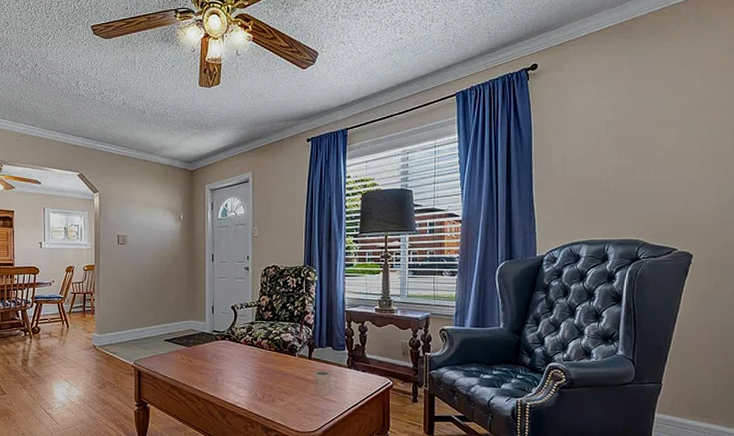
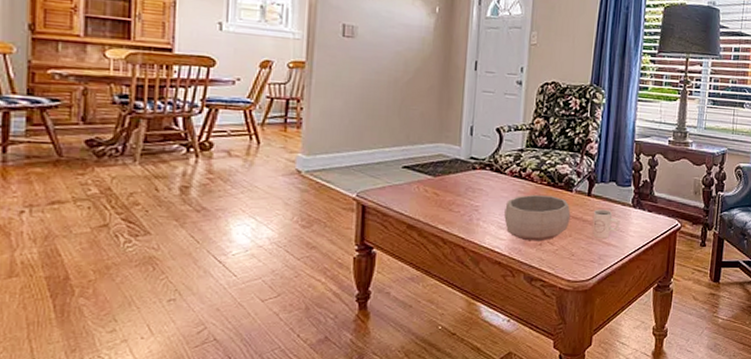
decorative bowl: none [242,359,296,398] -> present [504,195,571,242]

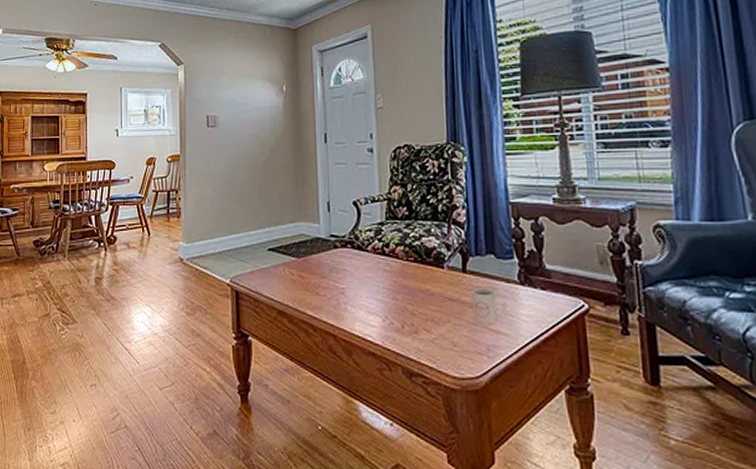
decorative bowl: present [504,195,571,242] -> none [372,274,446,329]

